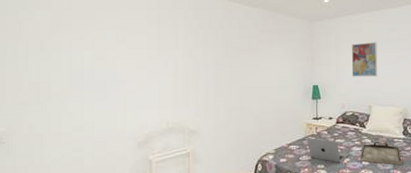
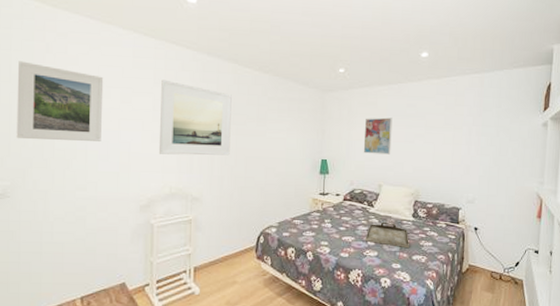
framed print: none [11,9,98,85] -> present [16,61,104,141]
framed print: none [154,18,225,90] -> present [158,79,232,156]
laptop: present [306,137,349,163] -> none [311,212,354,241]

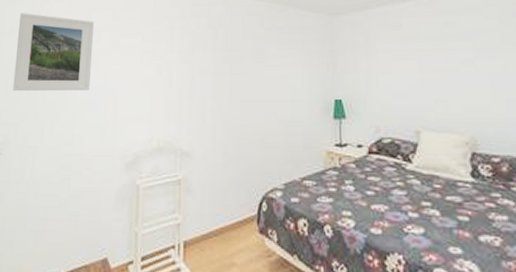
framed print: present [158,79,232,156] -> none [146,18,224,101]
wall art: present [363,117,393,155] -> none [387,41,428,90]
serving tray: present [365,221,409,249] -> none [403,183,472,224]

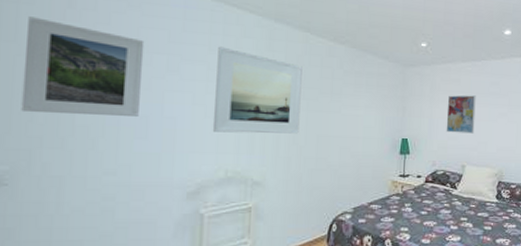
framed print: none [146,18,224,101] -> present [212,46,302,134]
wall art: none [387,41,428,90] -> present [446,95,476,134]

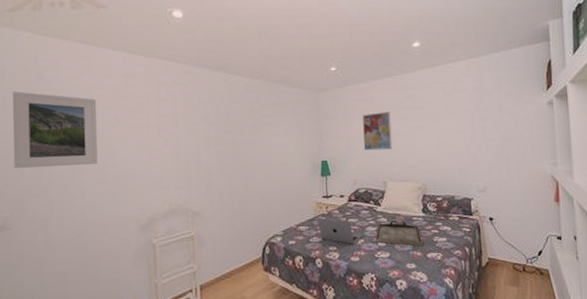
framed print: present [212,46,302,134] -> none [154,95,228,171]
laptop: none [390,196,436,226] -> present [316,216,363,244]
serving tray: none [447,204,493,232] -> present [375,220,422,247]

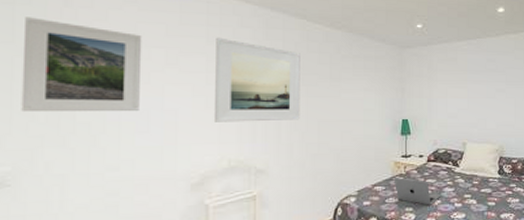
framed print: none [154,95,228,171] -> present [213,37,300,122]
wall art: present [362,111,393,151] -> none [445,73,473,111]
serving tray: present [375,220,422,247] -> none [452,181,496,207]

